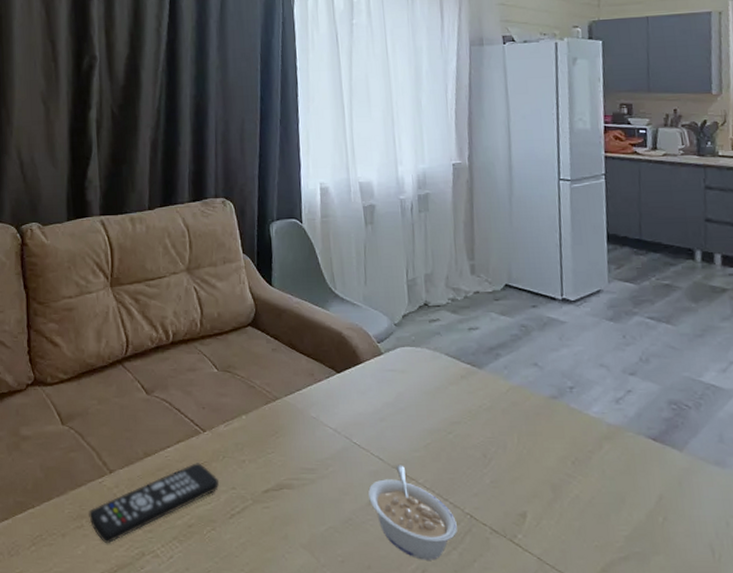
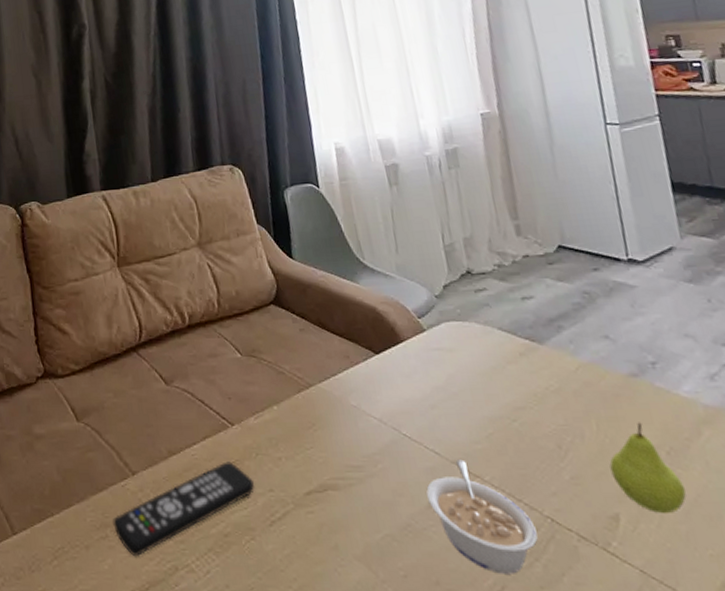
fruit: none [524,436,584,513] -> present [609,422,686,514]

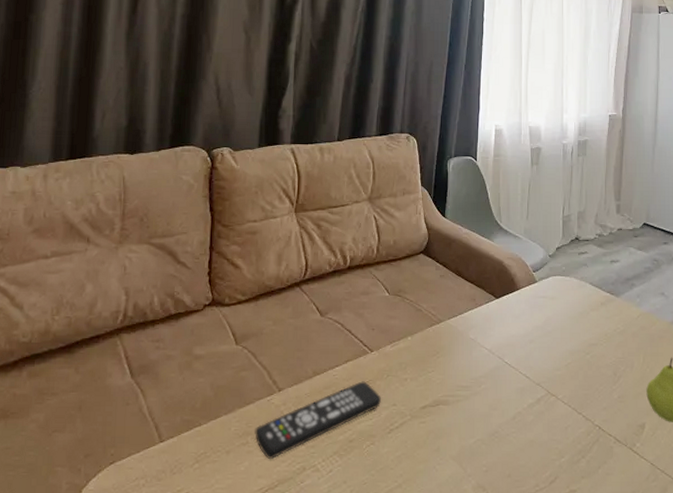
legume: present [426,459,538,574] -> none [513,382,587,468]

